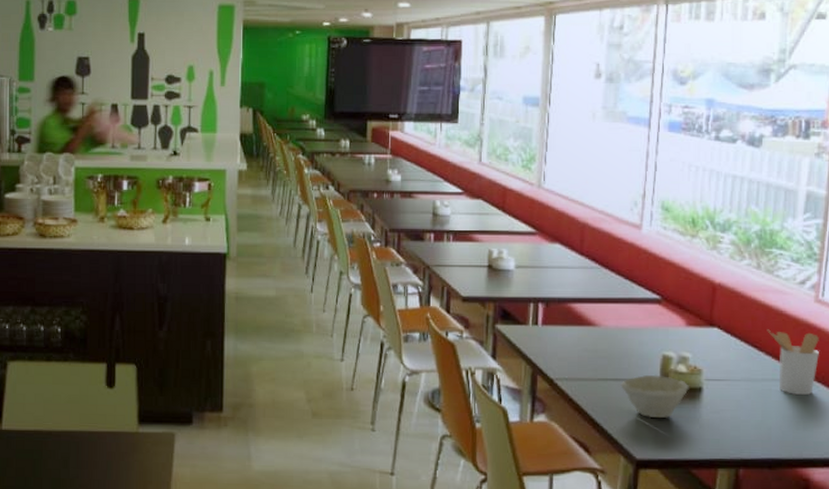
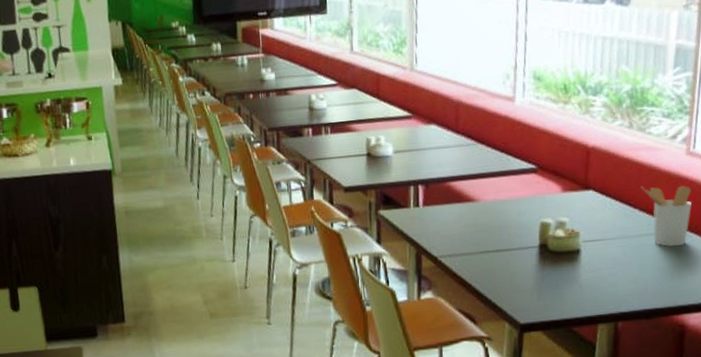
bowl: present [620,374,689,419] -> none [501,241,568,284]

